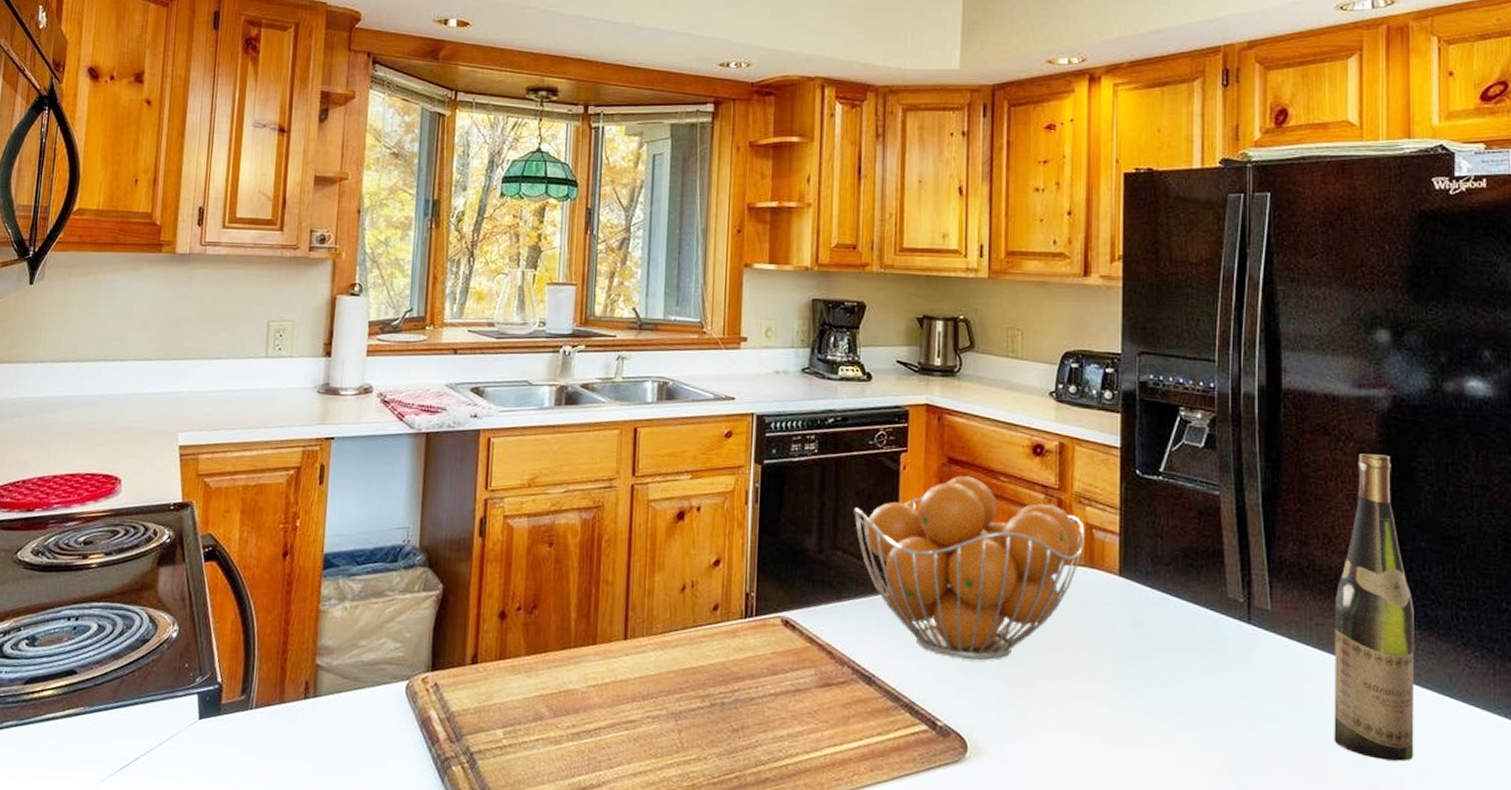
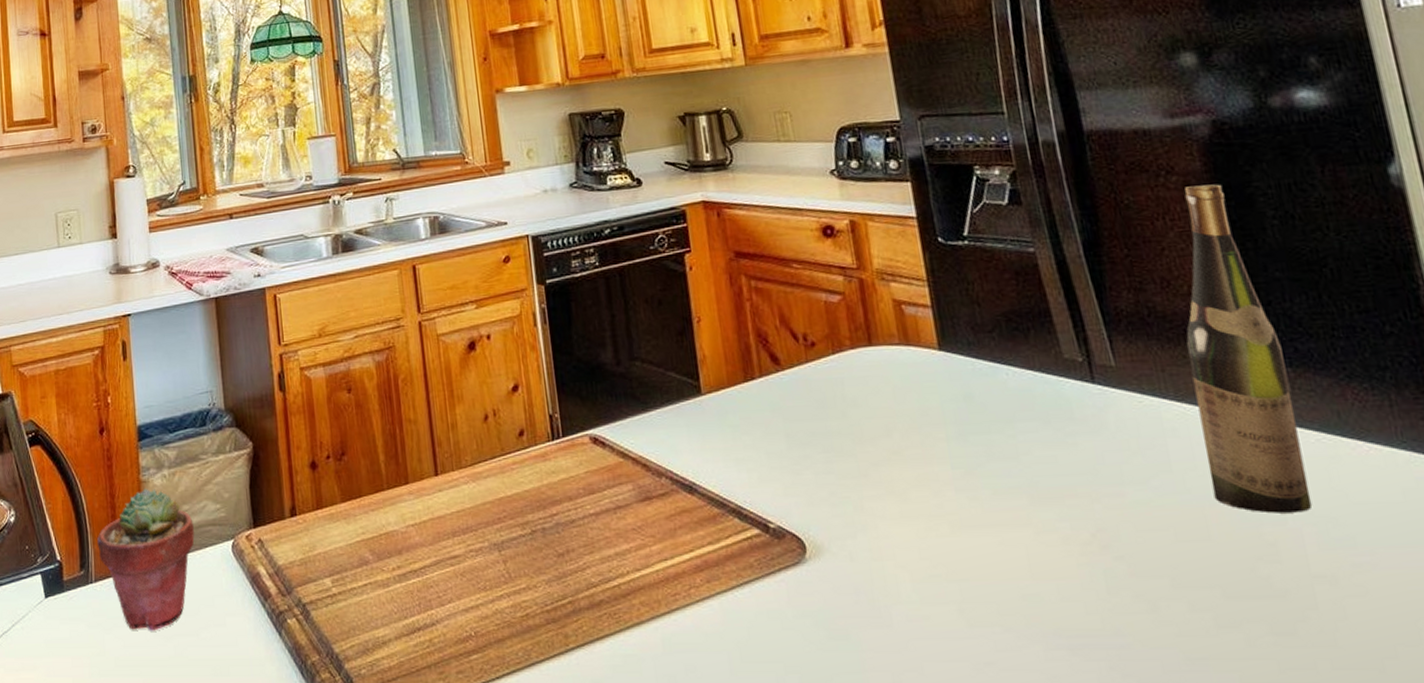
potted succulent: none [263,618,369,765] -> present [97,488,195,631]
fruit basket: present [854,475,1085,660] -> none [645,267,896,456]

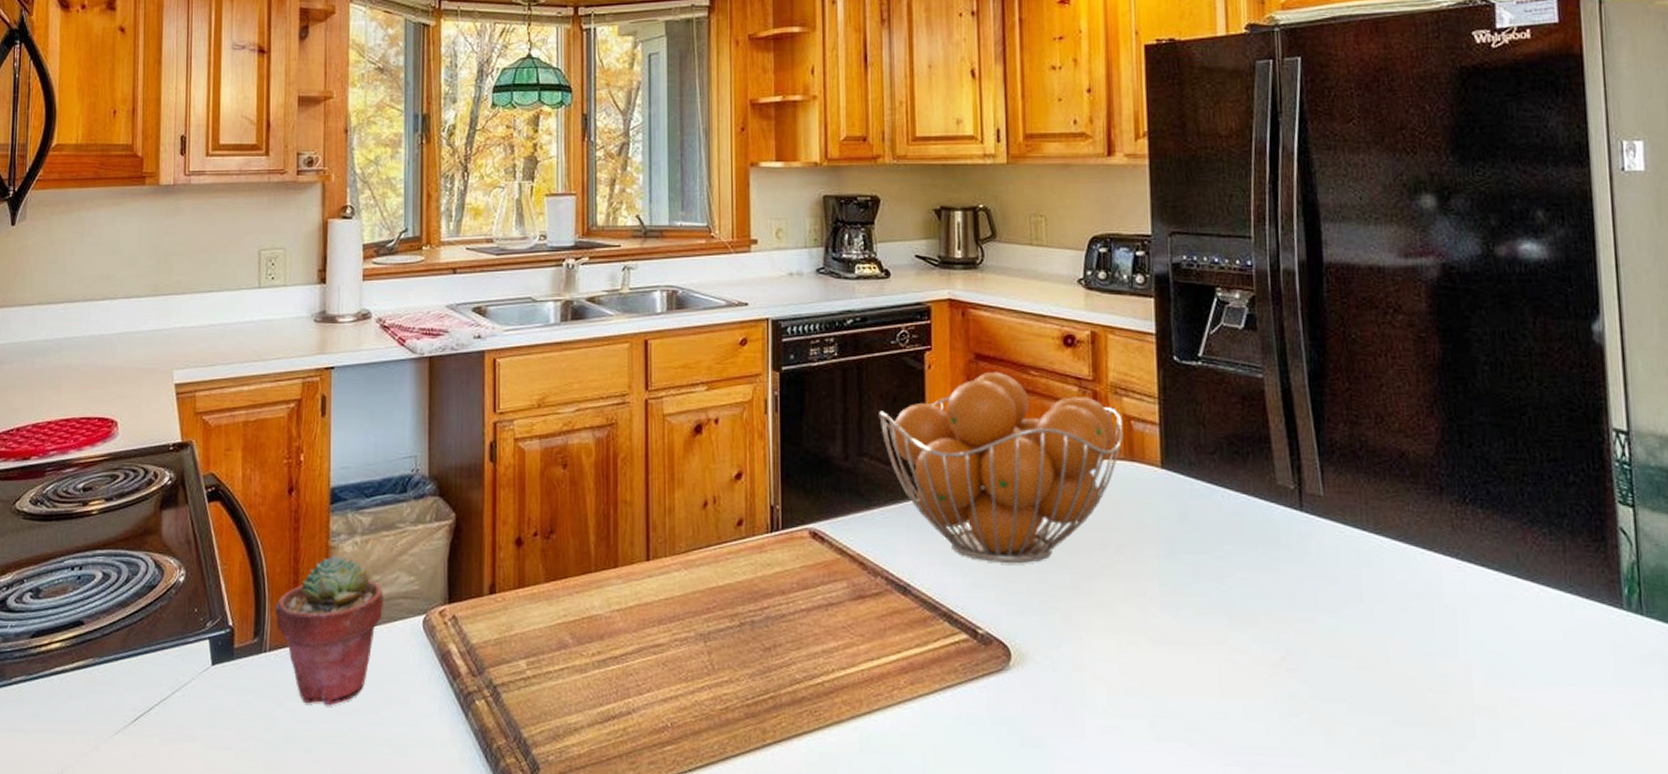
fruit basket: none [645,267,896,456] -> present [879,371,1123,563]
wine bottle: present [1184,184,1313,513] -> none [1390,326,1483,647]

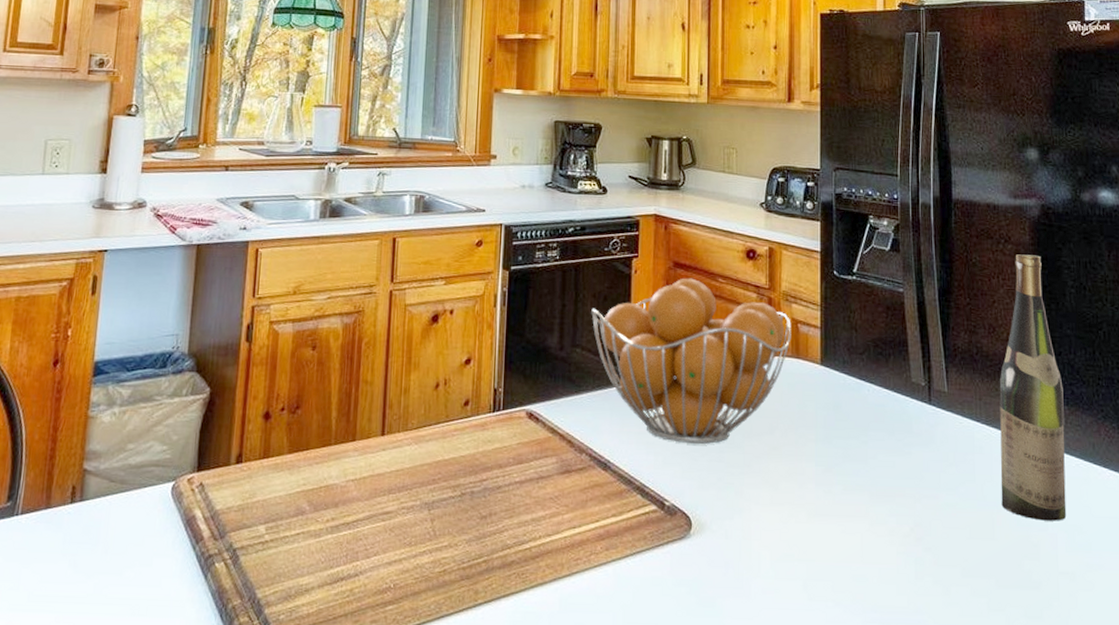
potted succulent: present [275,554,383,706] -> none [30,423,136,568]
wine bottle: none [1390,326,1483,647] -> present [999,254,1067,521]

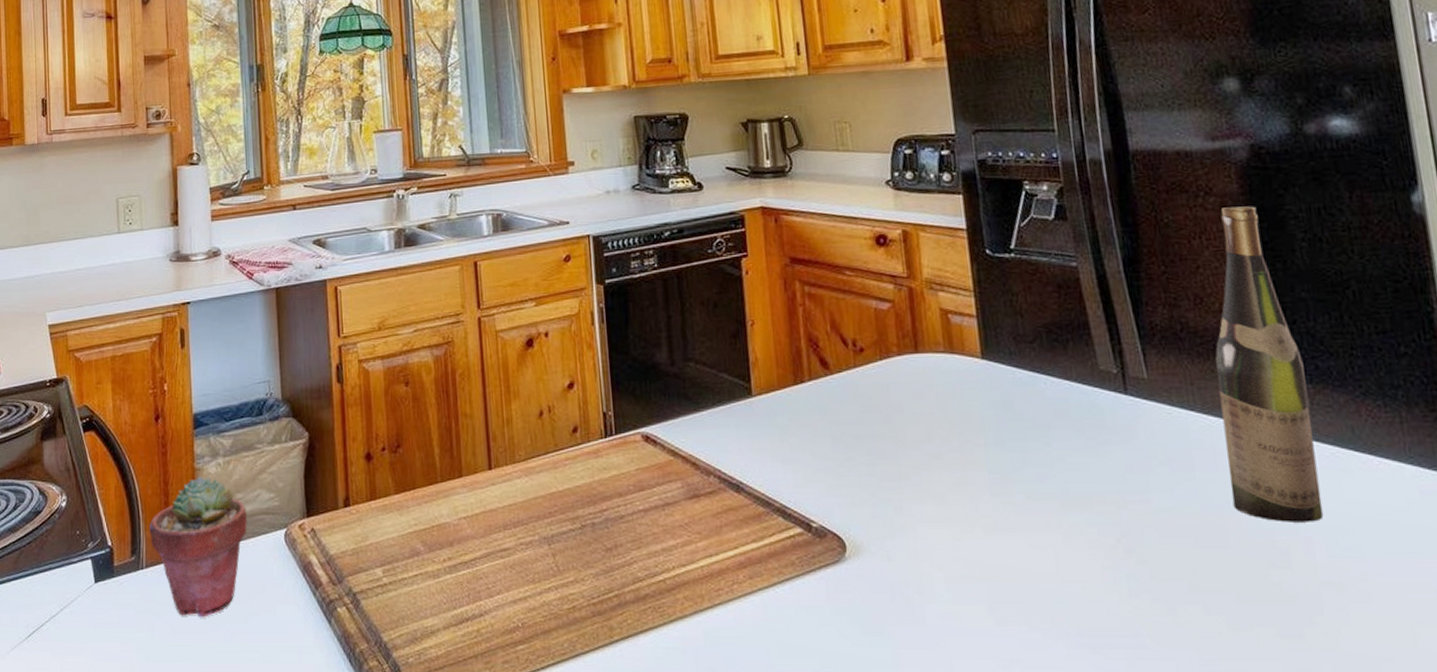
potted succulent: none [30,423,136,568] -> present [149,475,247,618]
fruit basket: present [591,278,791,444] -> none [701,273,942,457]

